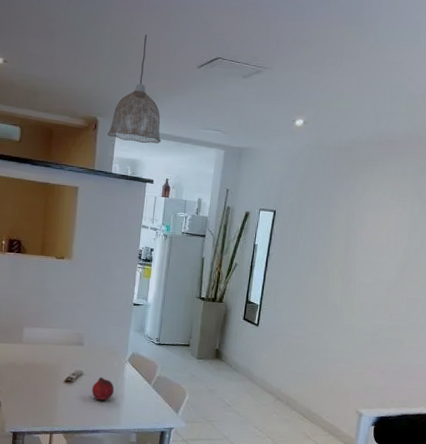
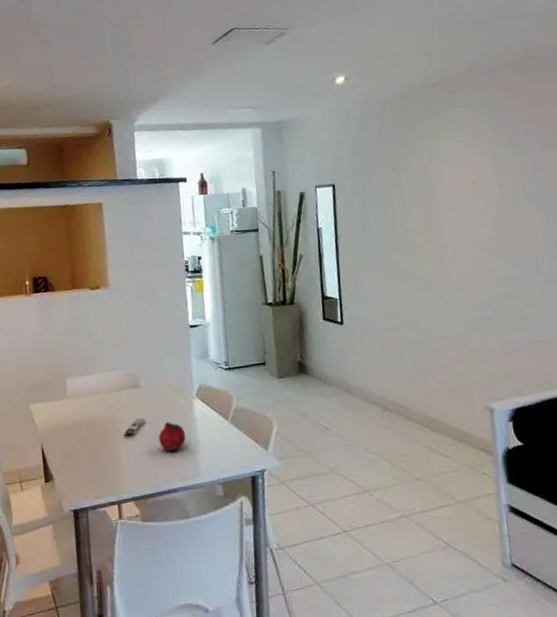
pendant lamp: present [107,35,162,144] -> none [124,20,187,140]

